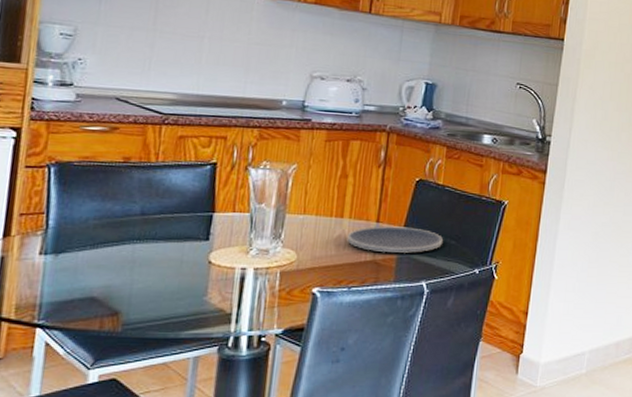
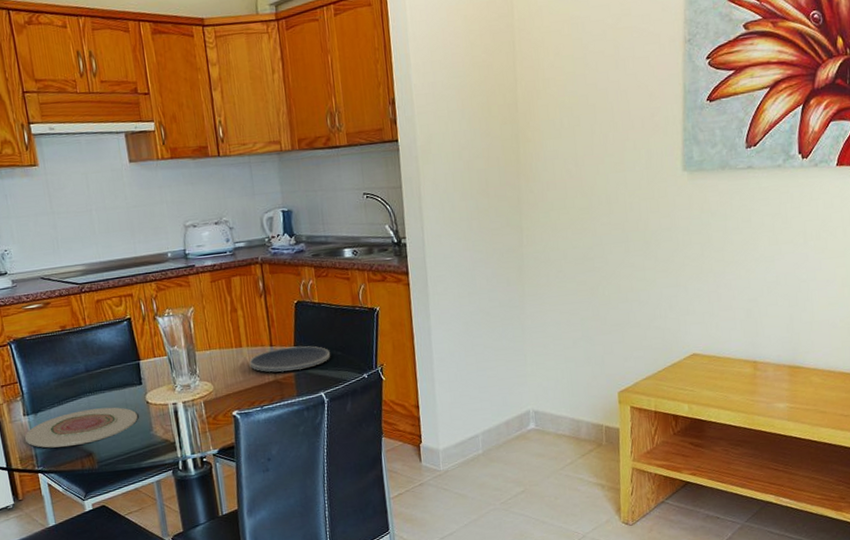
plate: none [32,259,192,301] -> present [25,407,138,448]

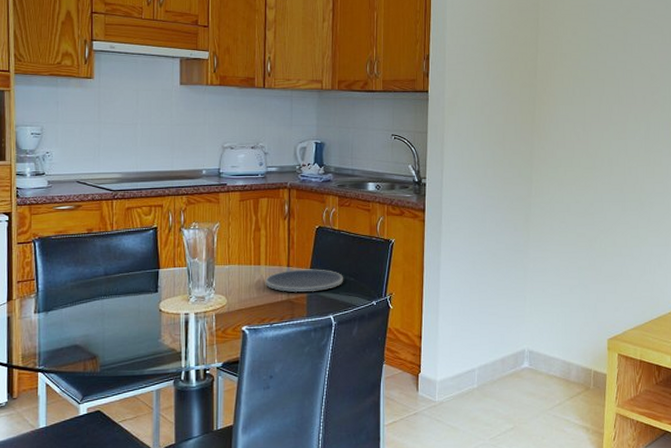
plate: present [25,407,138,448] -> none [32,312,148,348]

